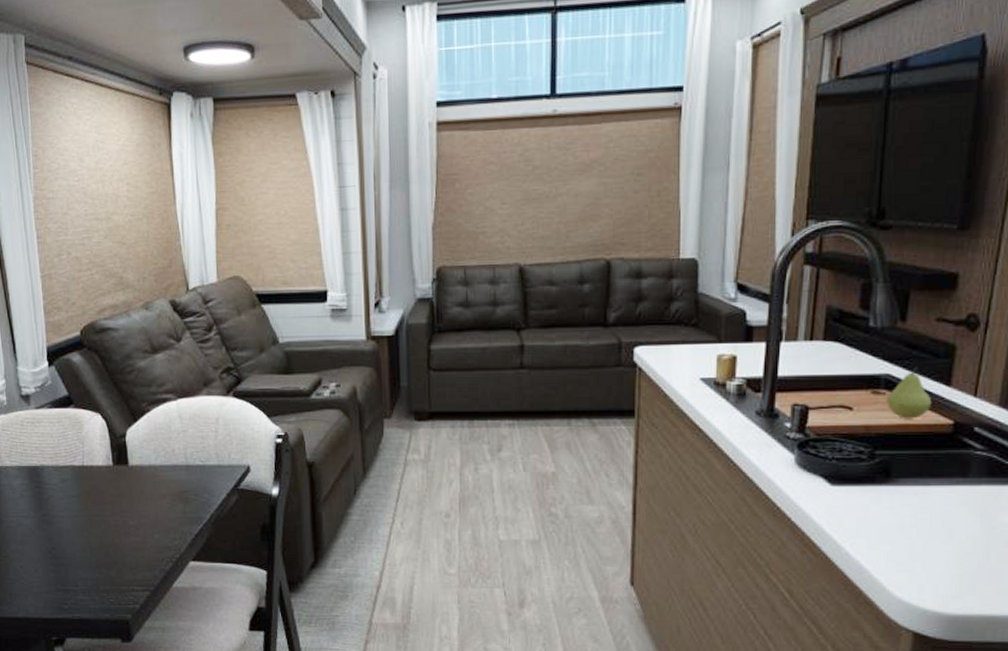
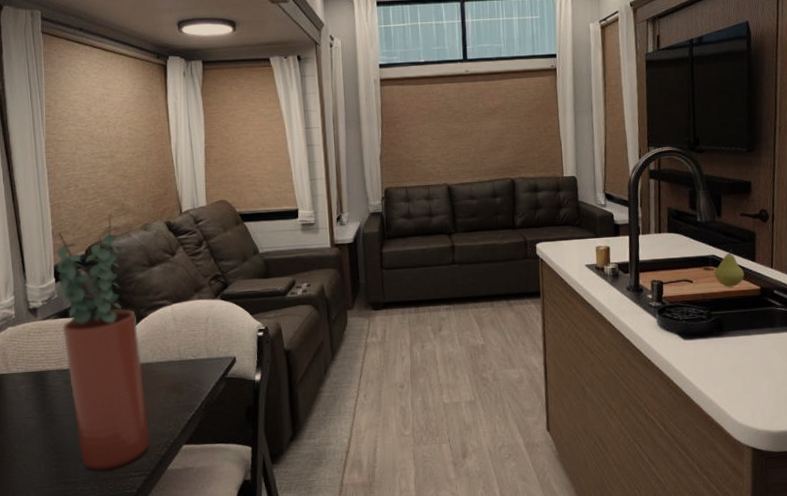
vase: none [48,288,154,581] -> present [56,213,150,472]

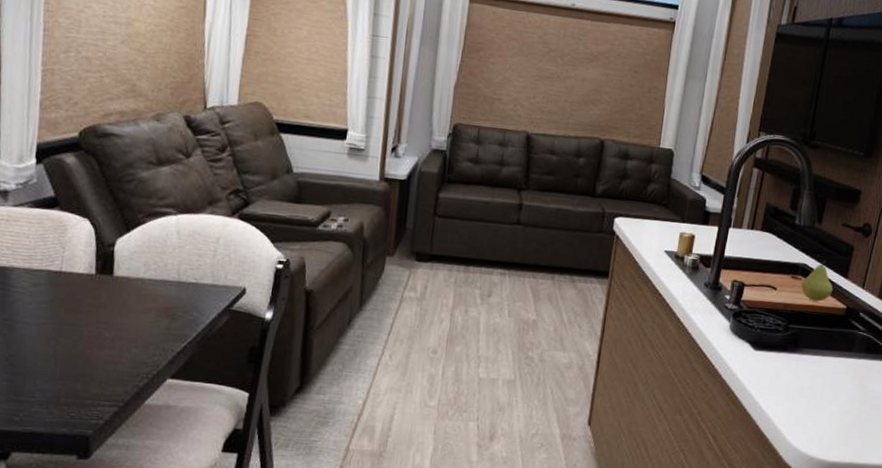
vase: present [56,213,150,472] -> none [37,93,132,395]

